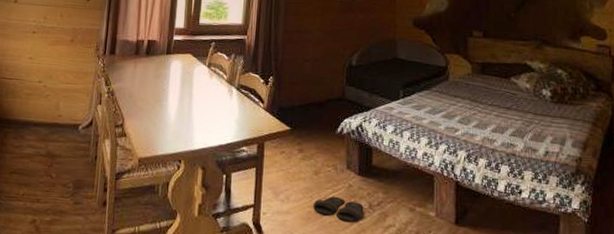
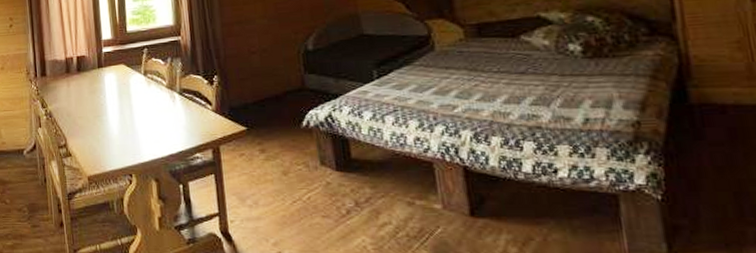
slippers: present [314,196,365,223] -> none [287,196,351,224]

